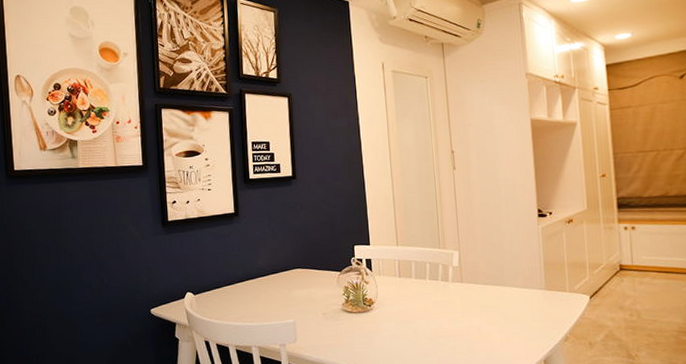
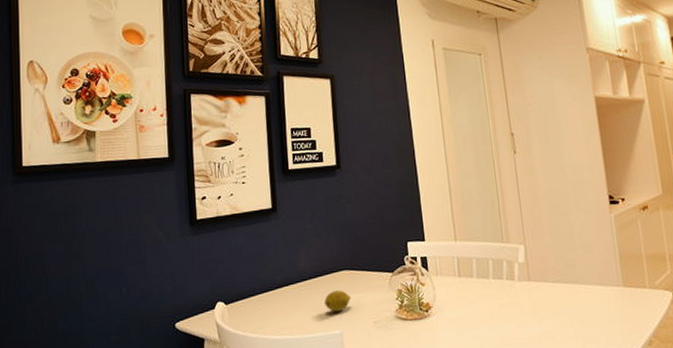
fruit: none [280,285,304,304] -> present [324,290,351,312]

